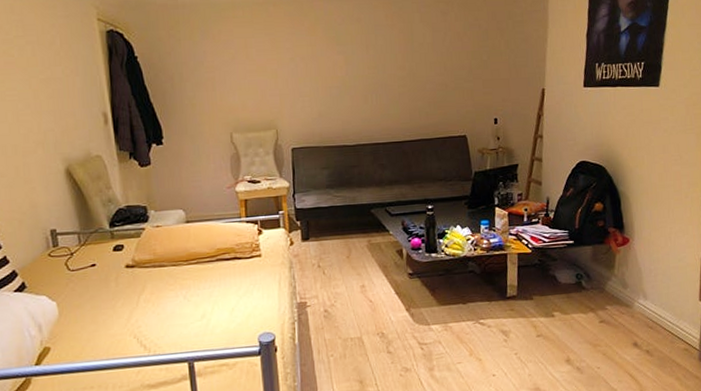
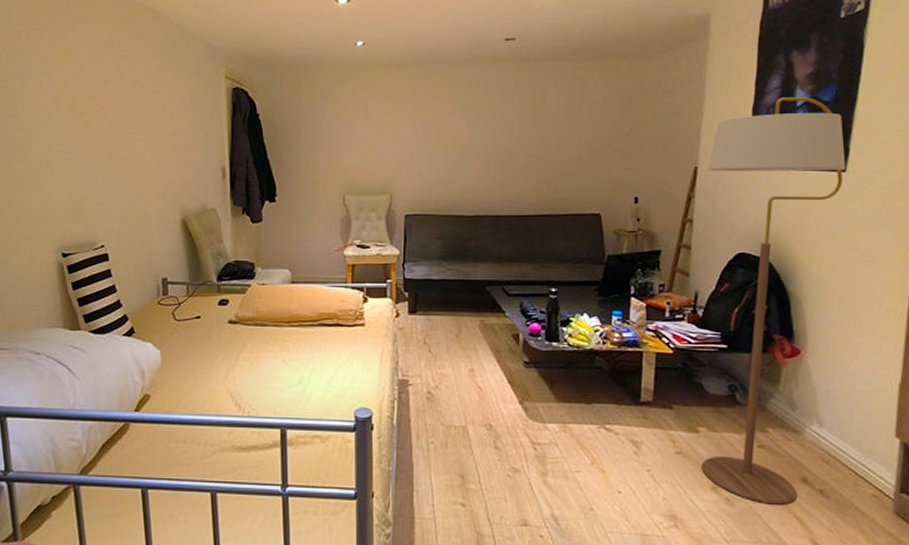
floor lamp: none [553,23,659,368] -> present [701,98,846,505]

